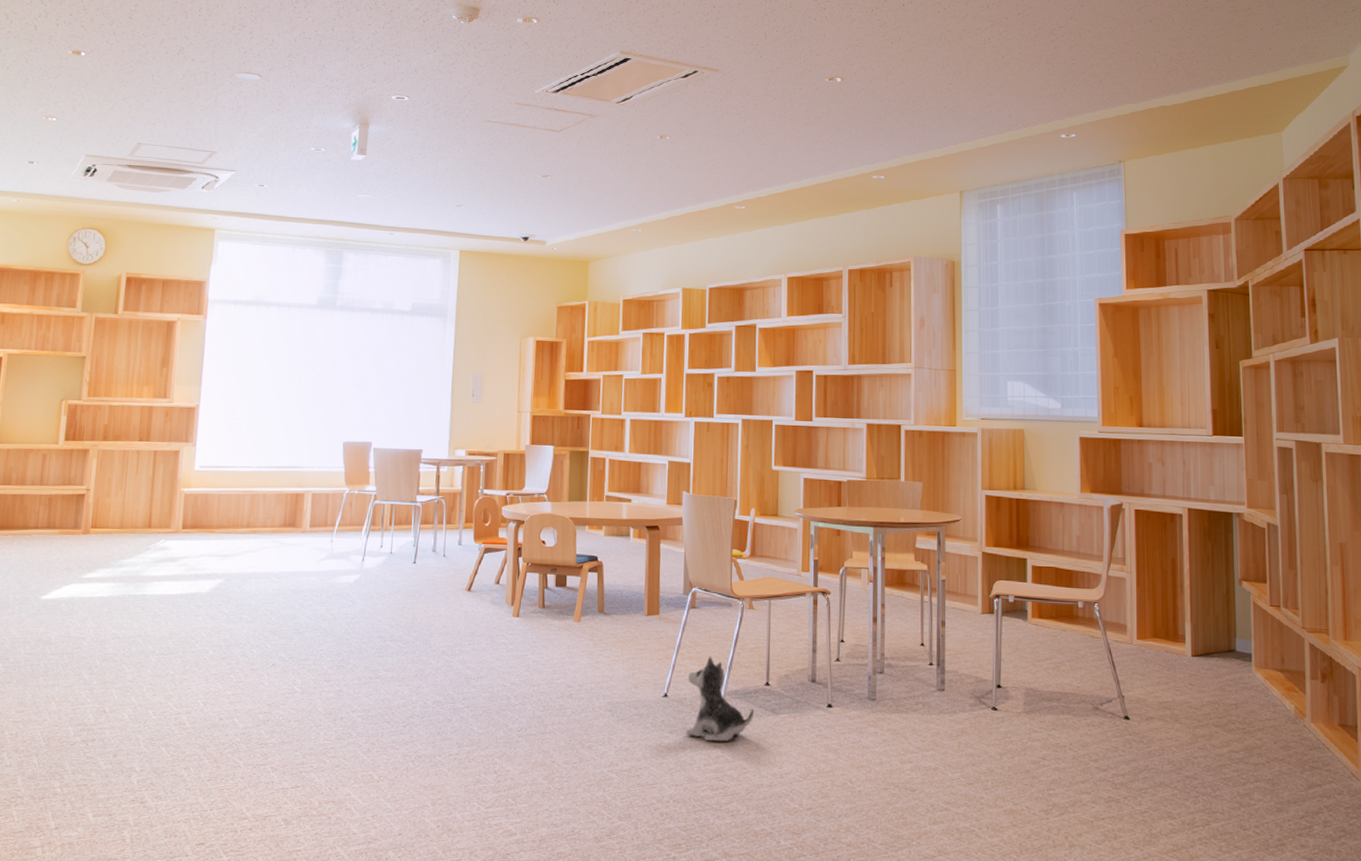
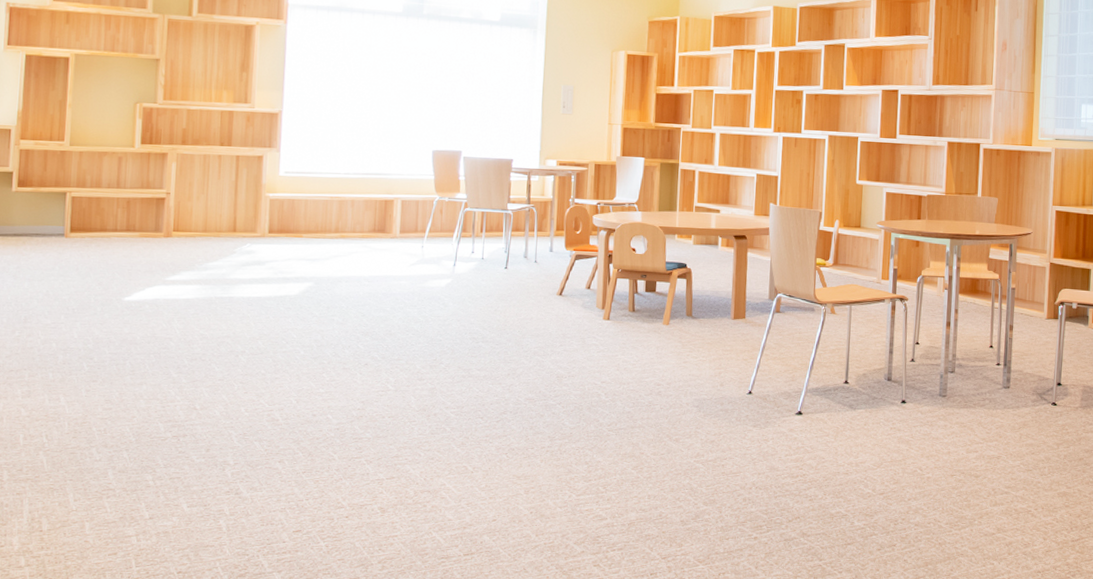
plush toy: present [685,656,755,742] -> none [768,356,834,435]

